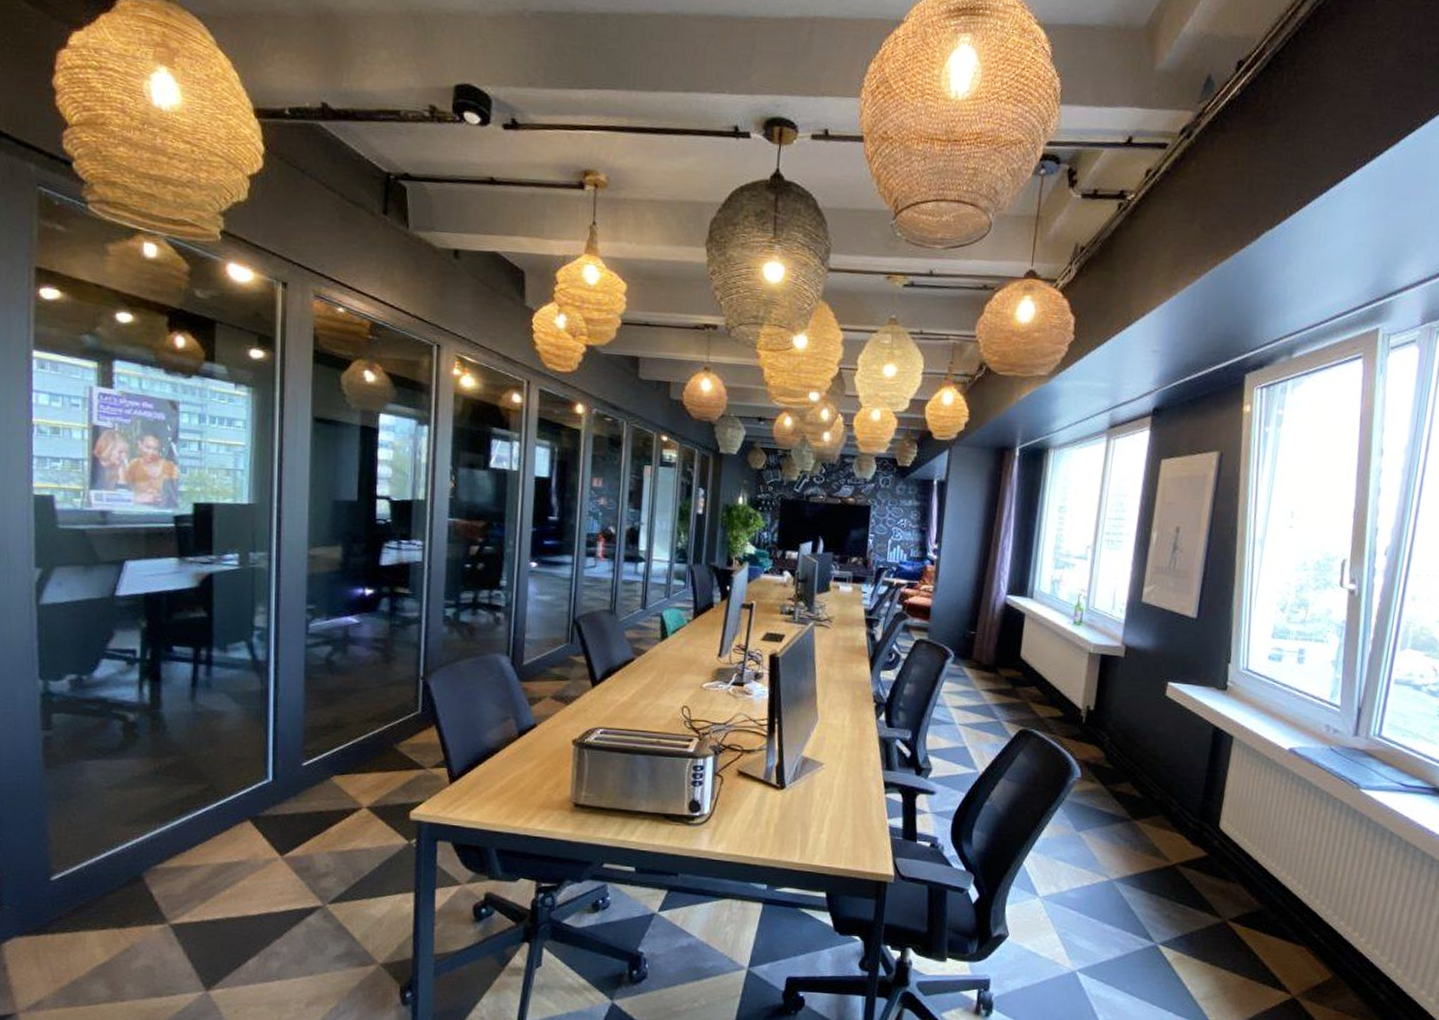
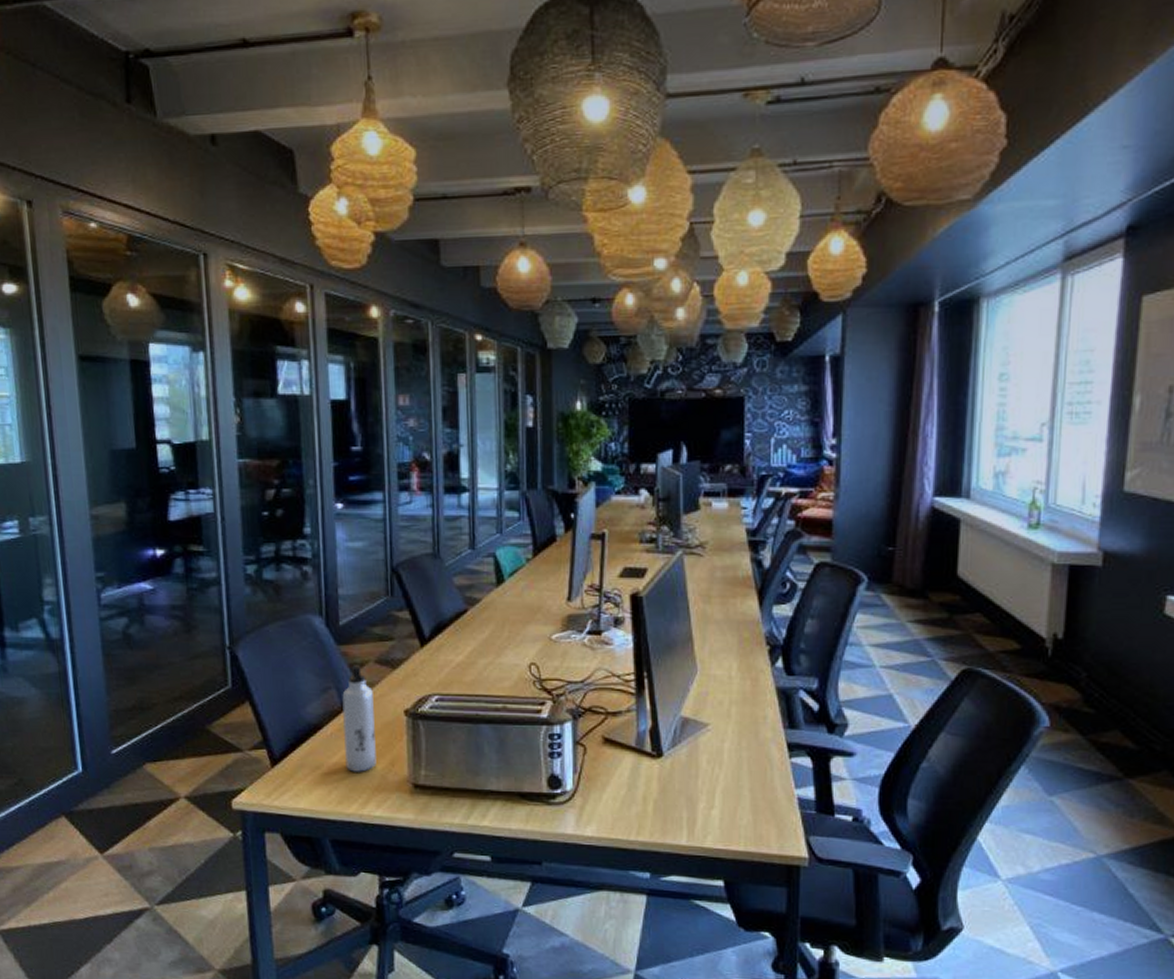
water bottle: none [517,698,547,791] -> present [342,664,377,772]

